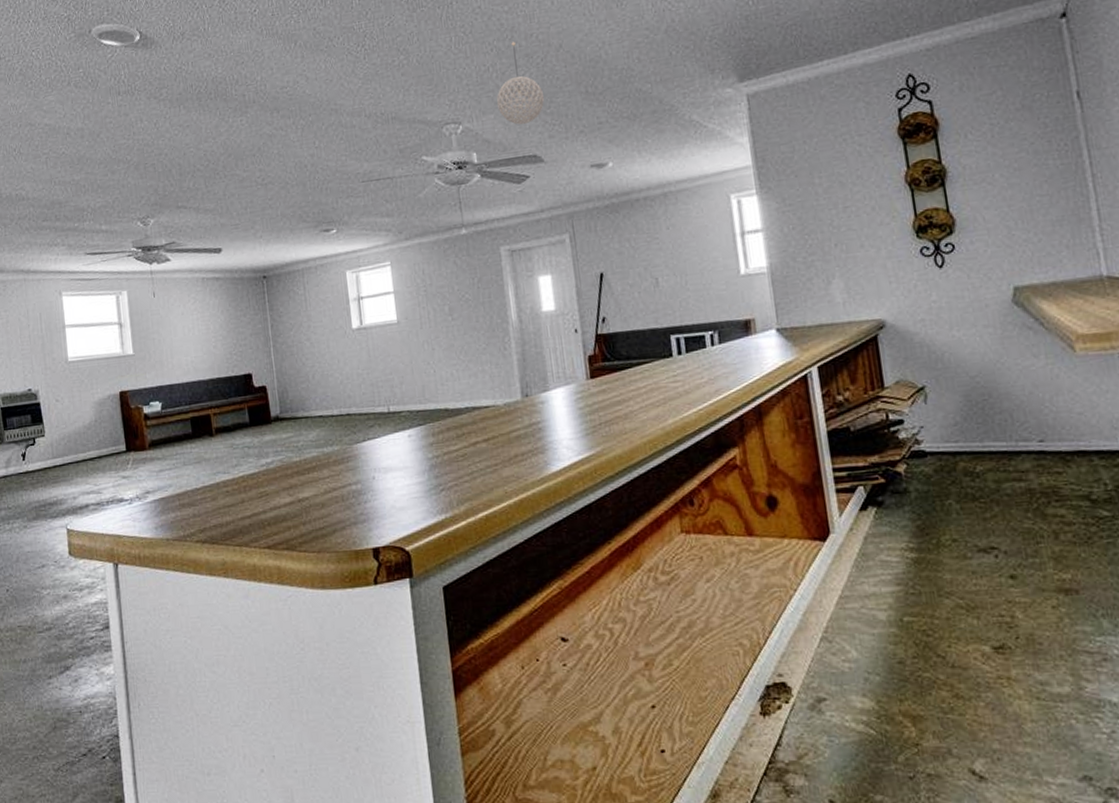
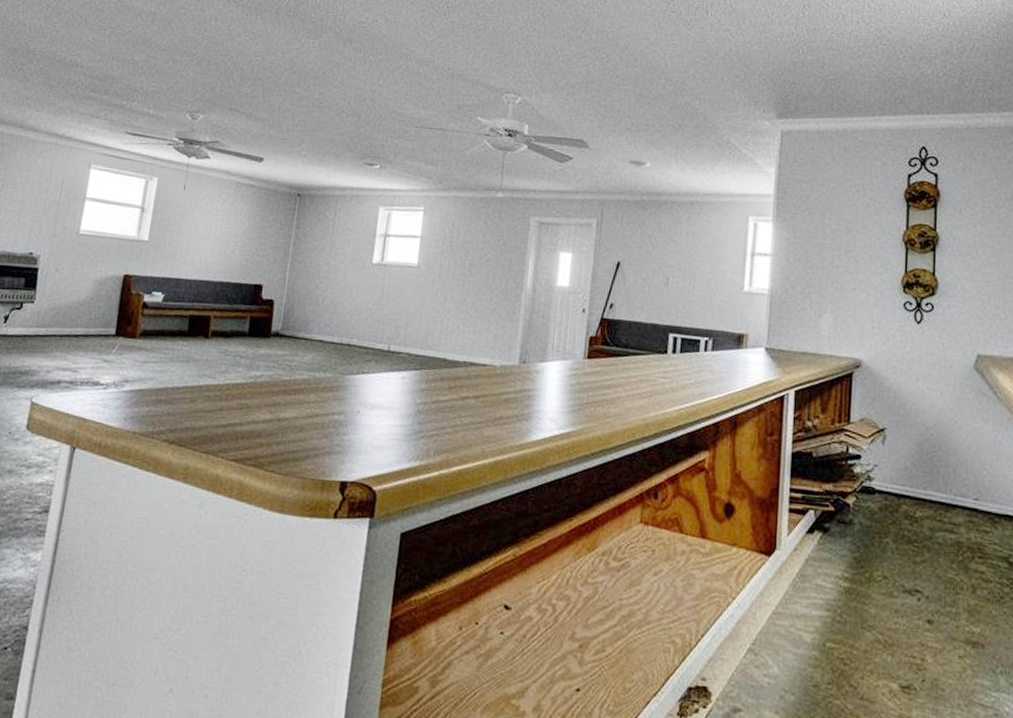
pendant light: present [496,41,545,125] -> none [557,33,602,110]

